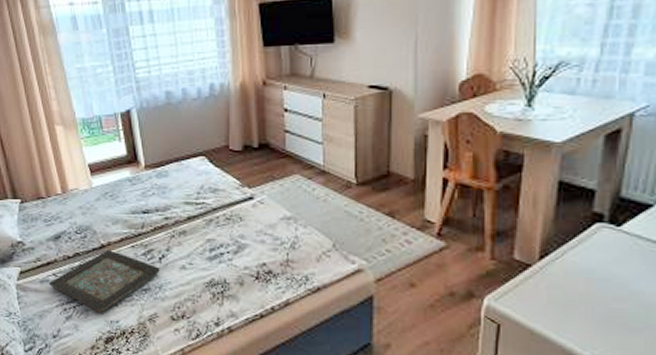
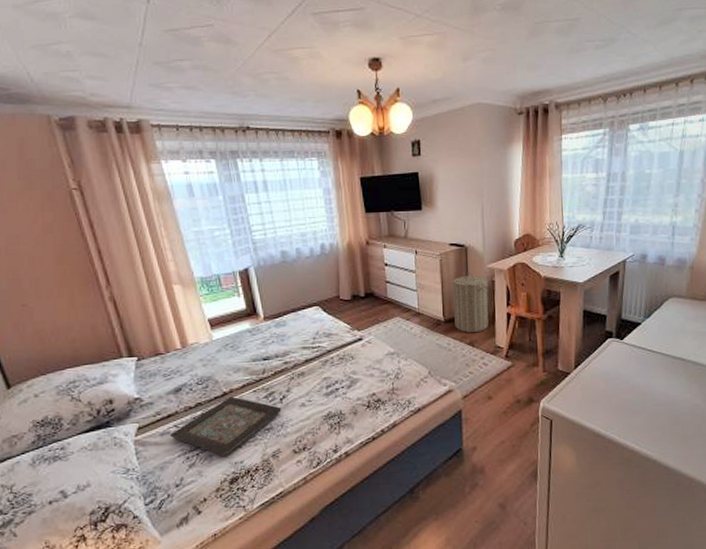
laundry hamper: none [370,123,420,200] -> present [453,272,489,332]

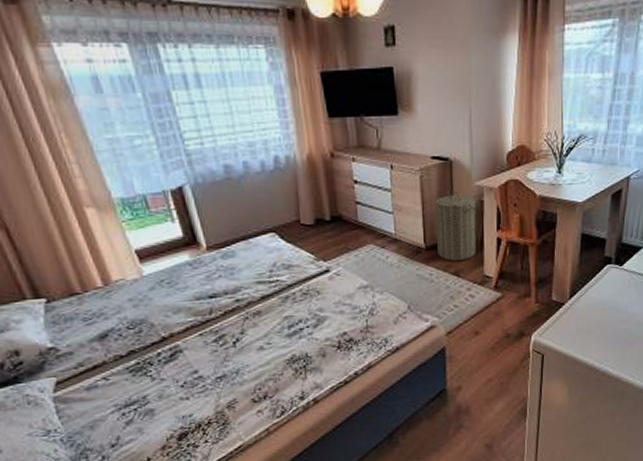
decorative tray: present [169,397,282,458] -> none [97,342,236,412]

